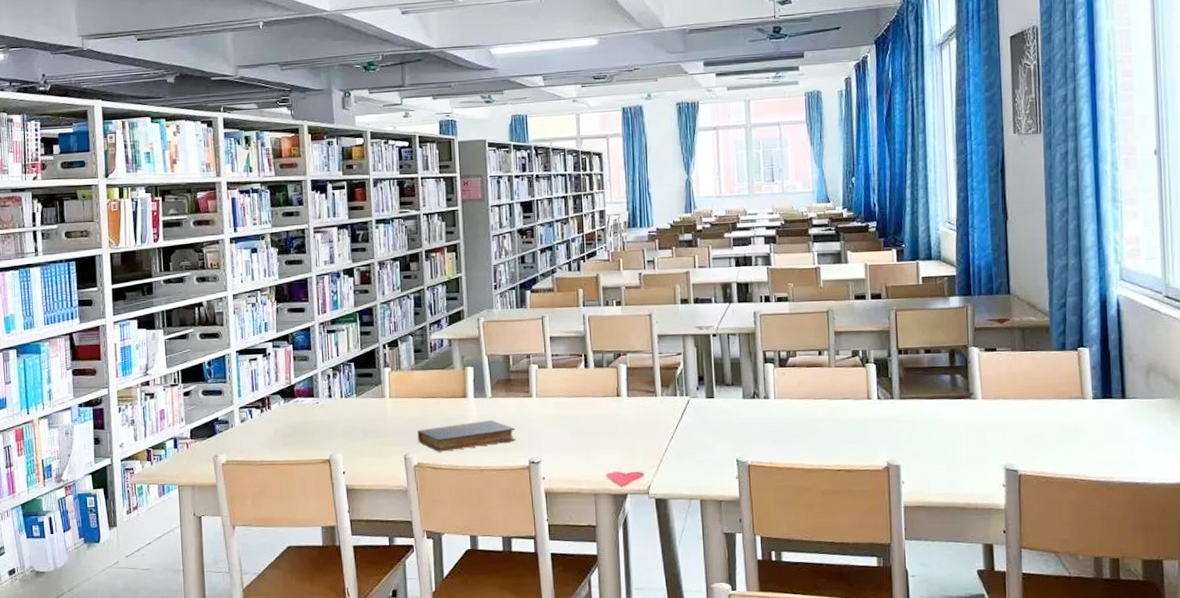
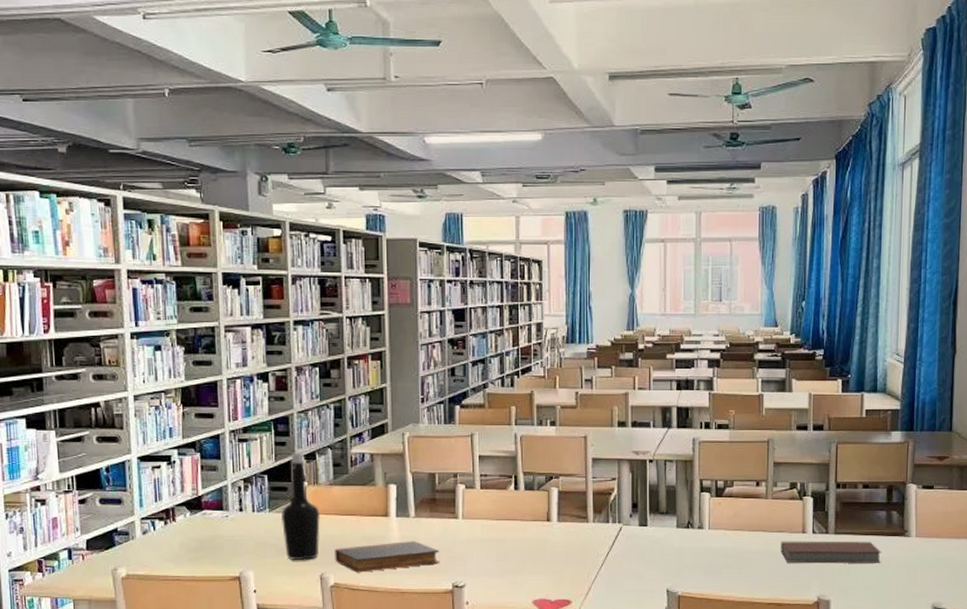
bottle: none [367,340,404,443] -> present [281,452,321,561]
book: none [846,405,949,429] -> present [780,541,882,564]

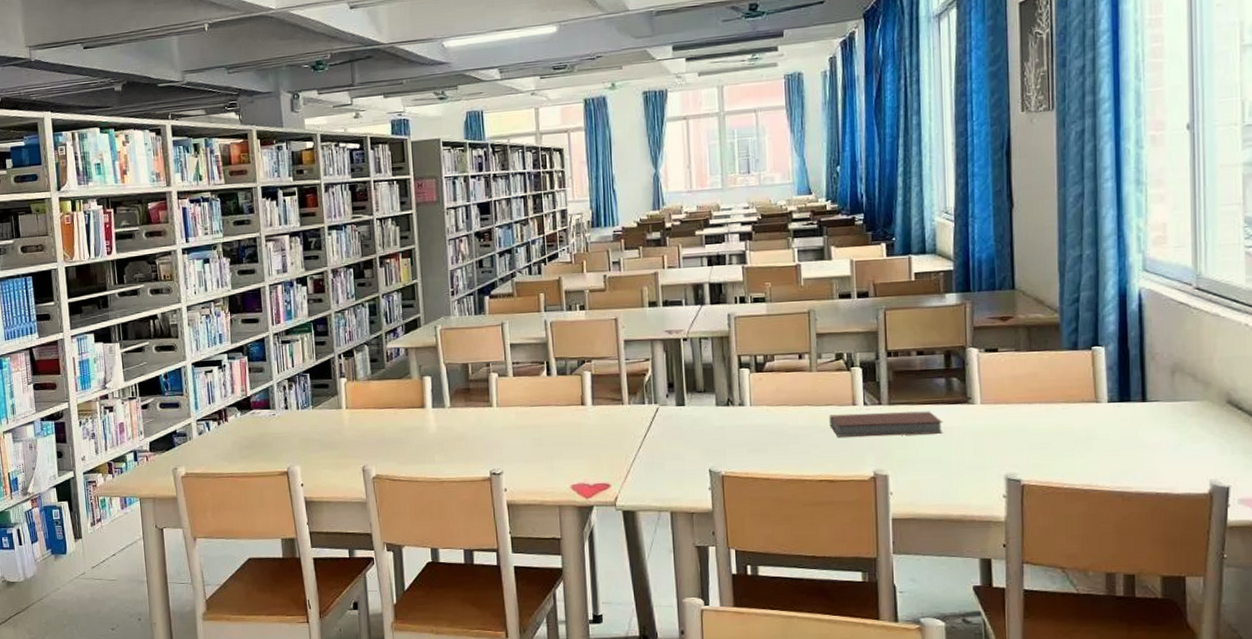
bottle: present [281,452,321,561] -> none [323,350,361,455]
book: present [335,541,440,573] -> none [375,431,477,464]

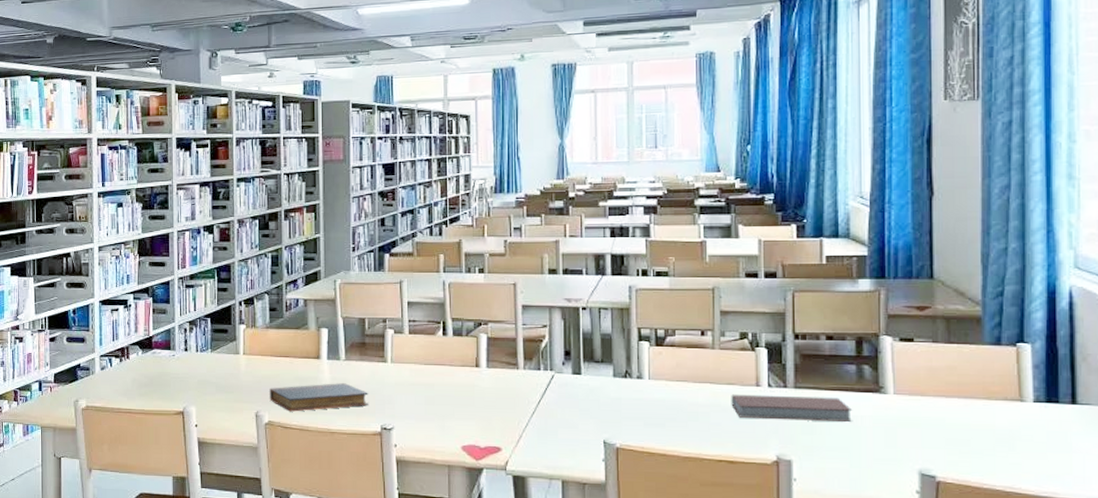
book: none [375,431,477,464] -> present [269,383,369,412]

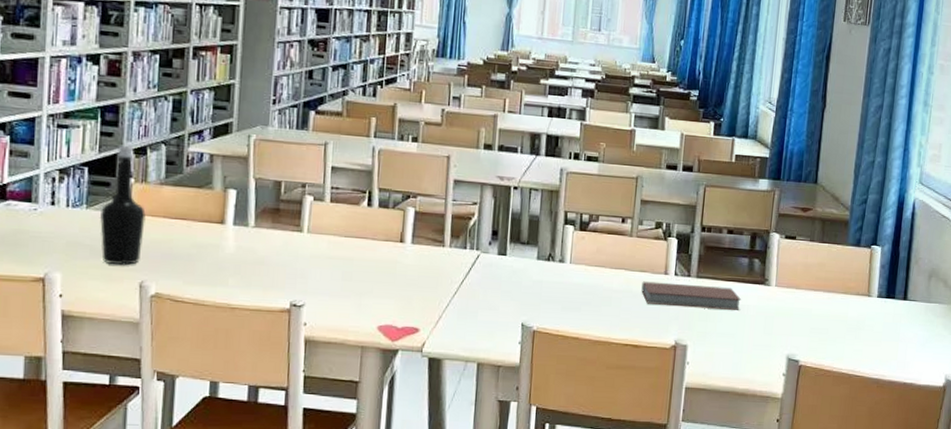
bottle: none [221,297,258,399] -> present [99,144,147,265]
book: present [269,383,369,412] -> none [158,252,279,283]

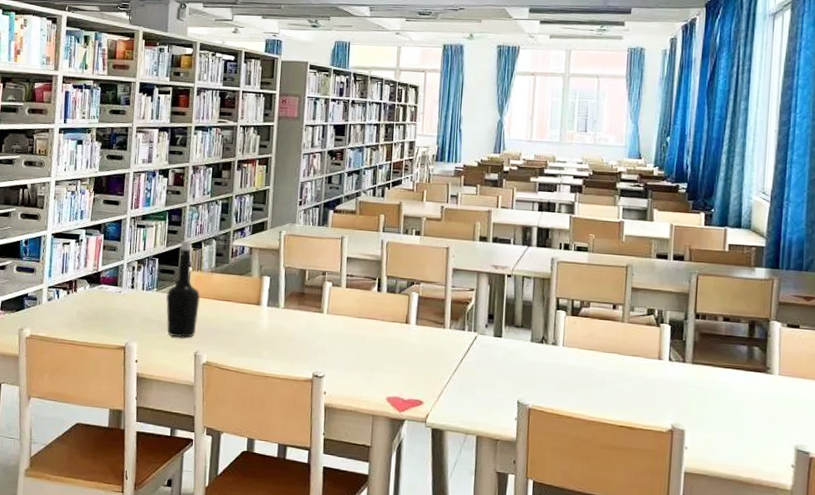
book: present [641,281,742,310] -> none [635,365,742,398]

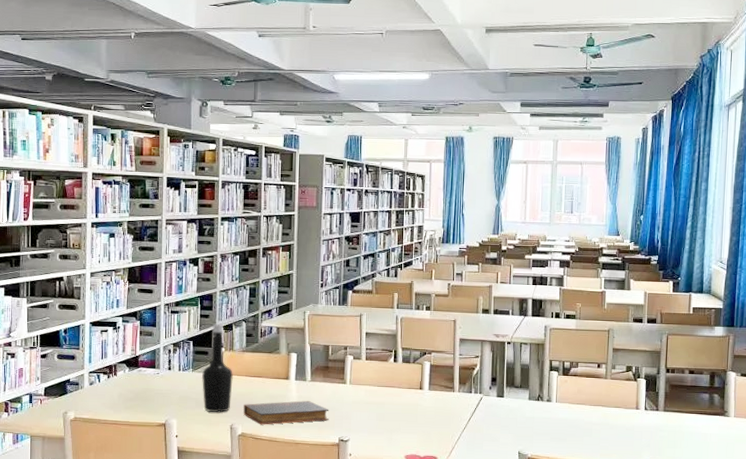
book: none [209,329,303,354] -> present [243,401,330,425]

